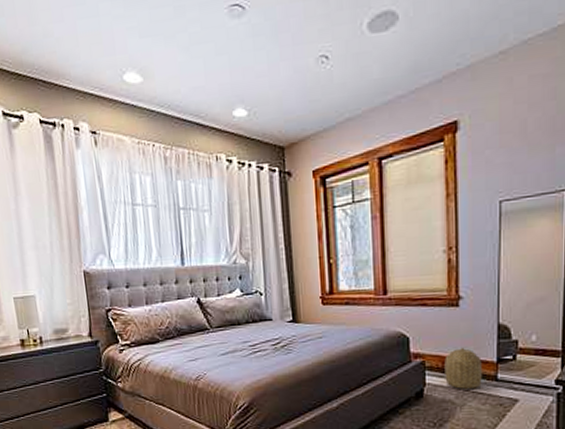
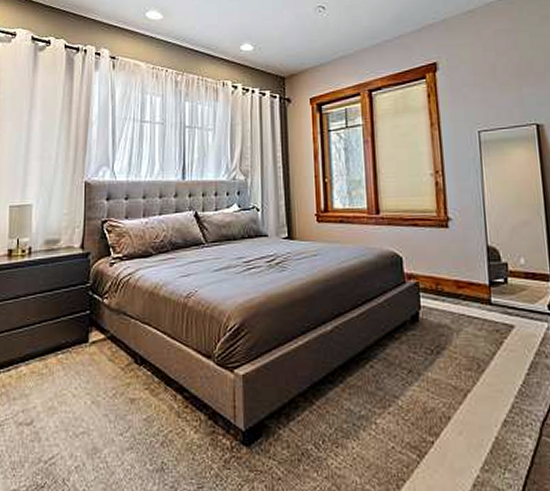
basket: present [444,348,482,389] -> none [438,270,476,313]

